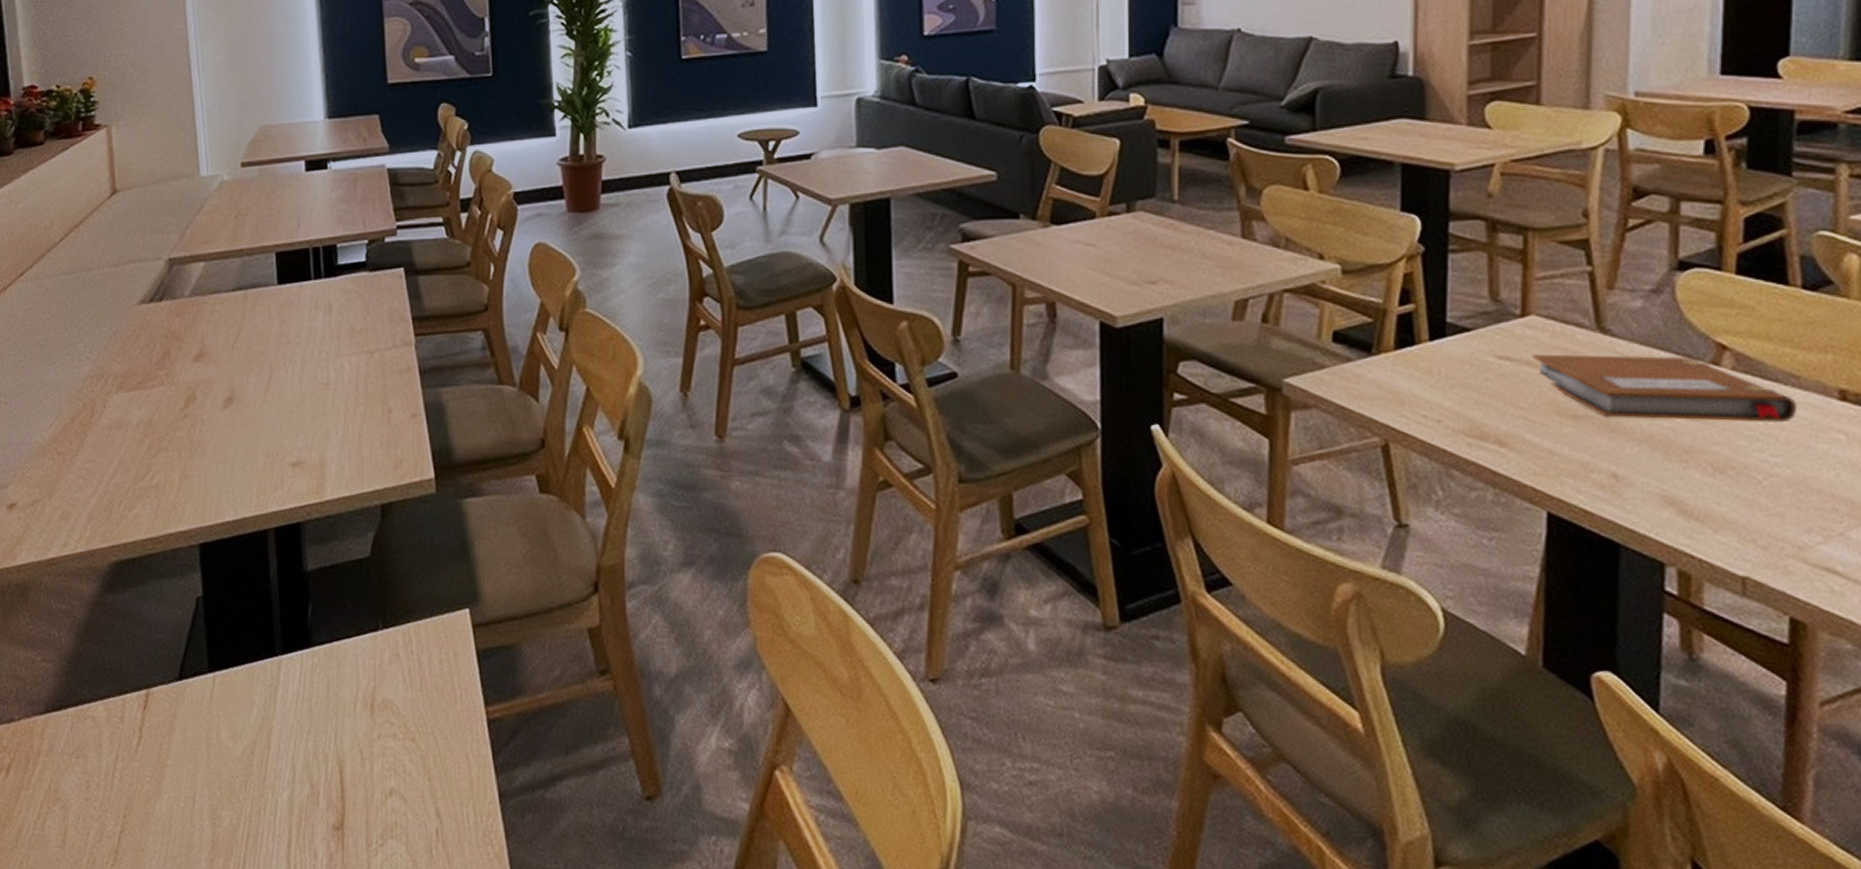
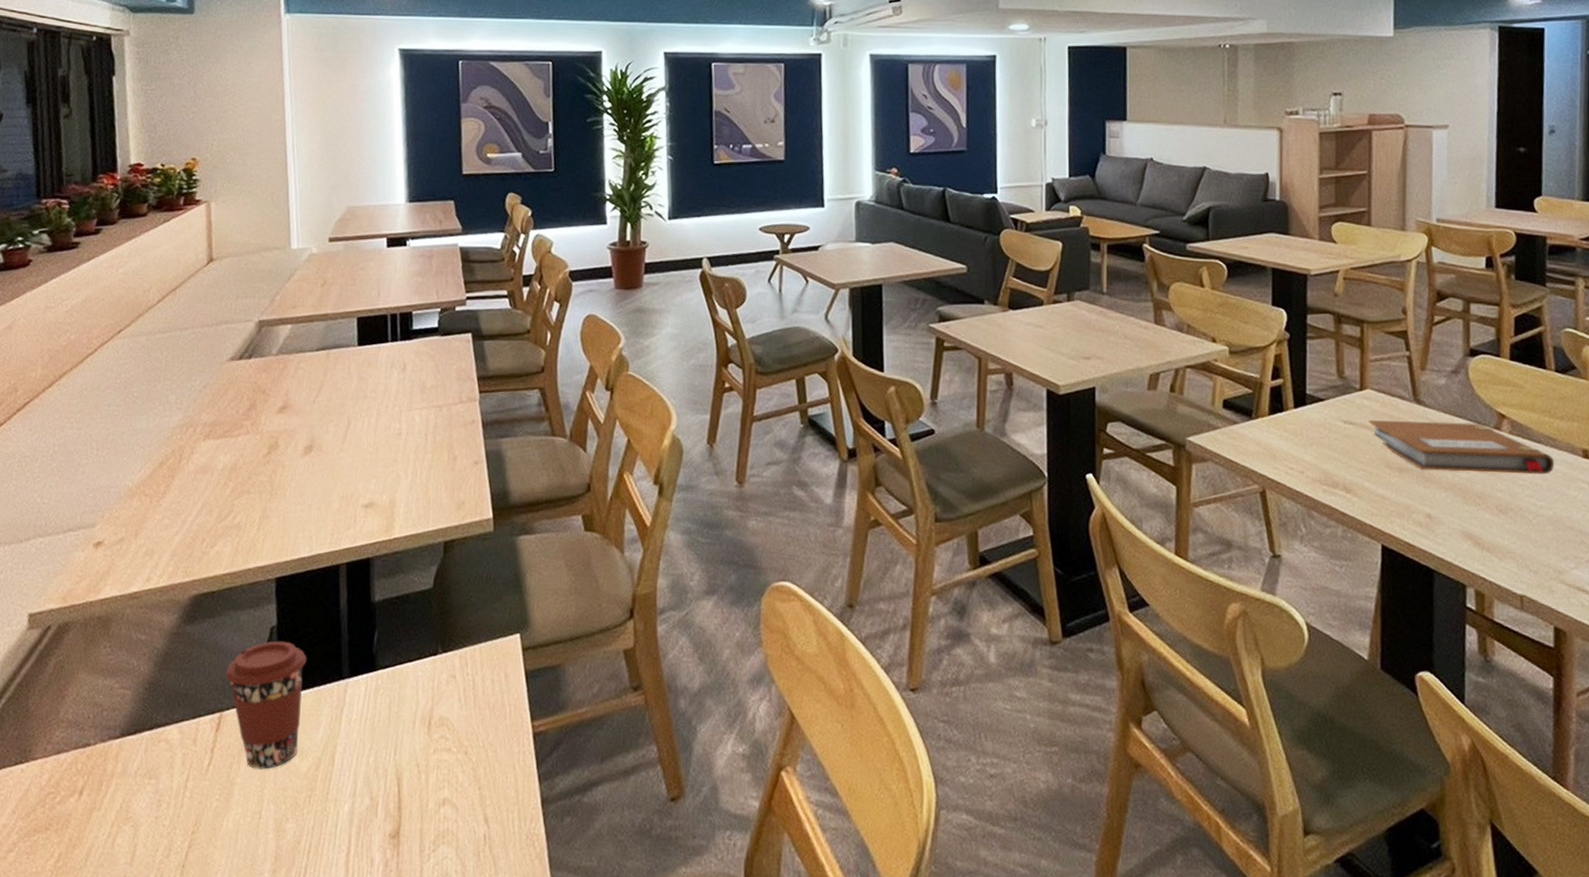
coffee cup: none [150,612,237,752] -> present [225,641,307,770]

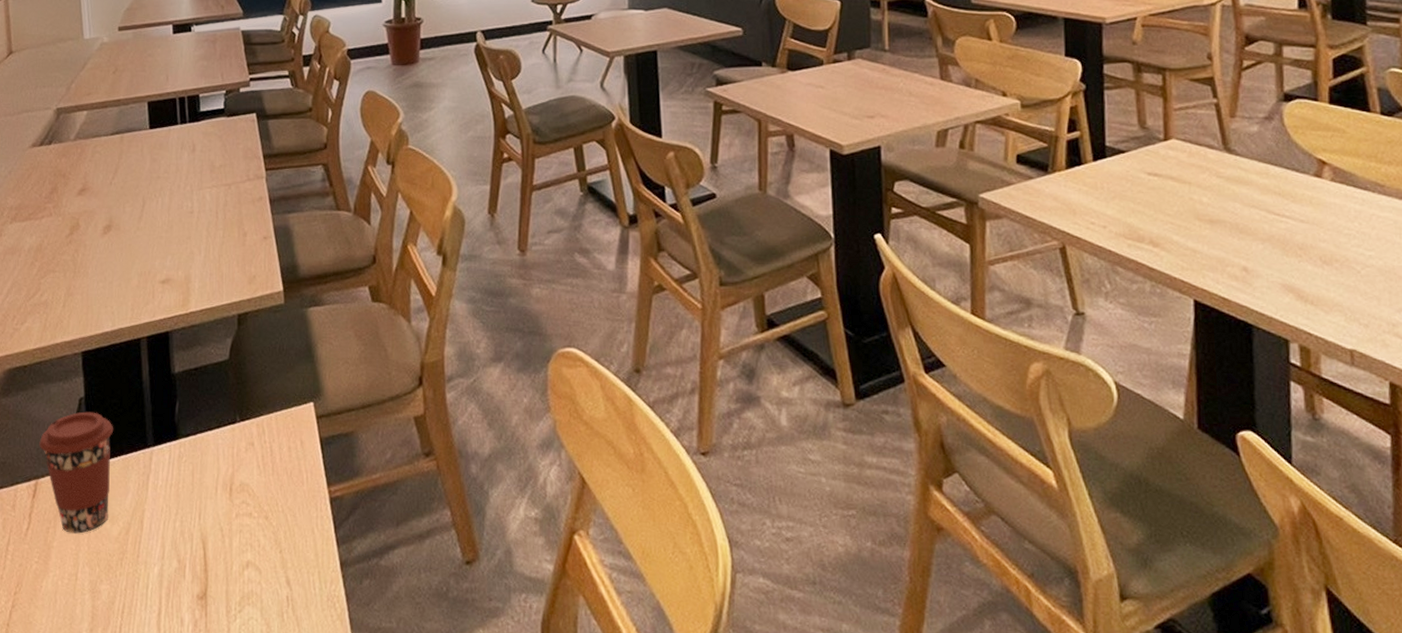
notebook: present [1368,420,1554,475] -> none [1174,170,1383,223]

